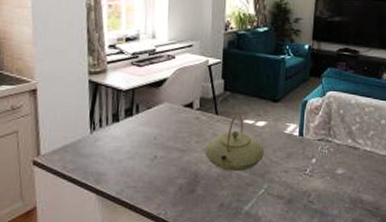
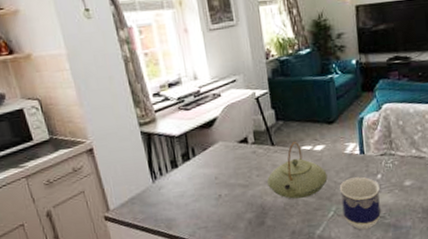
cup: none [273,158,313,212] -> present [339,177,381,230]

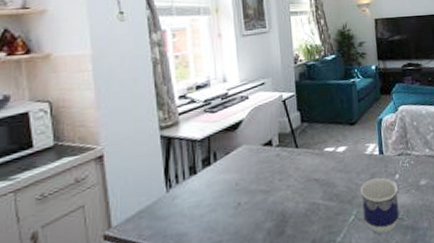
teapot: present [267,142,328,199] -> none [289,144,349,204]

